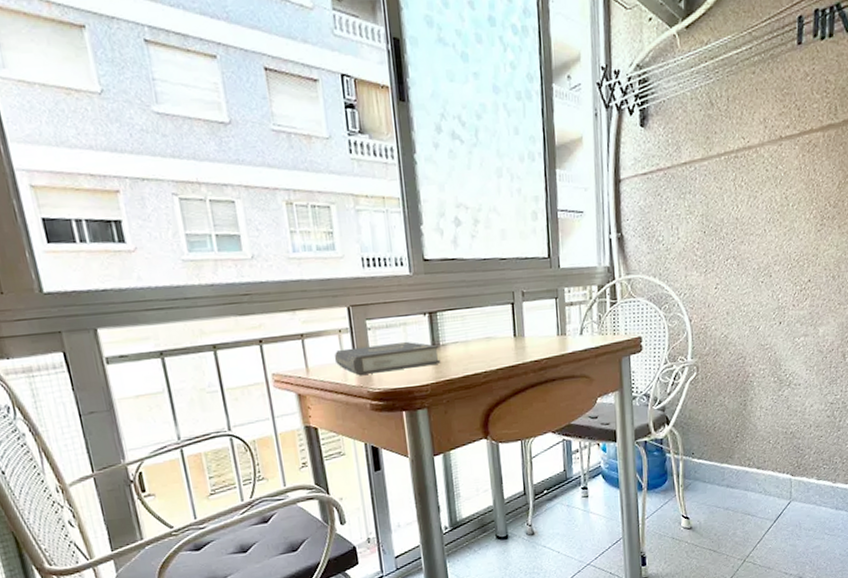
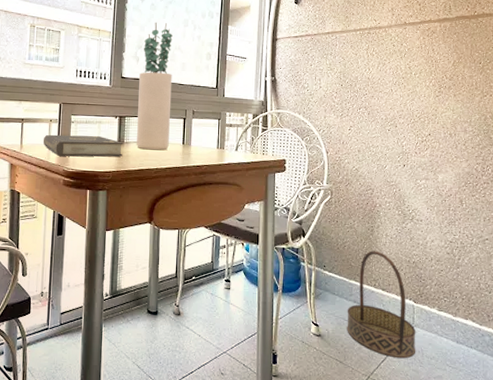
vase: none [446,175,497,351] -> present [137,22,173,151]
basket: none [719,426,794,536] -> present [347,250,416,359]

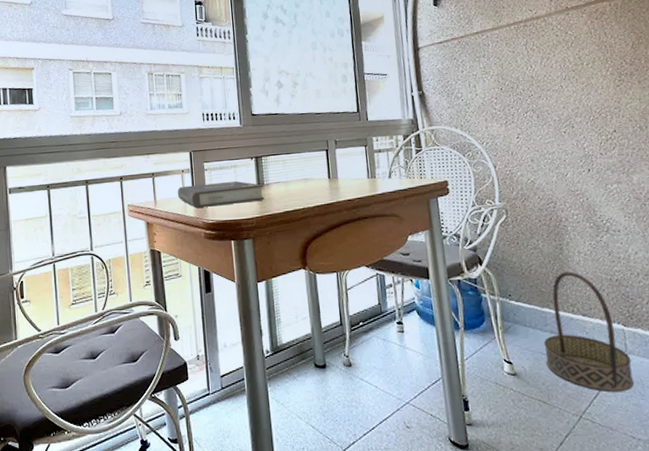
vase: present [137,22,173,151] -> none [271,49,314,190]

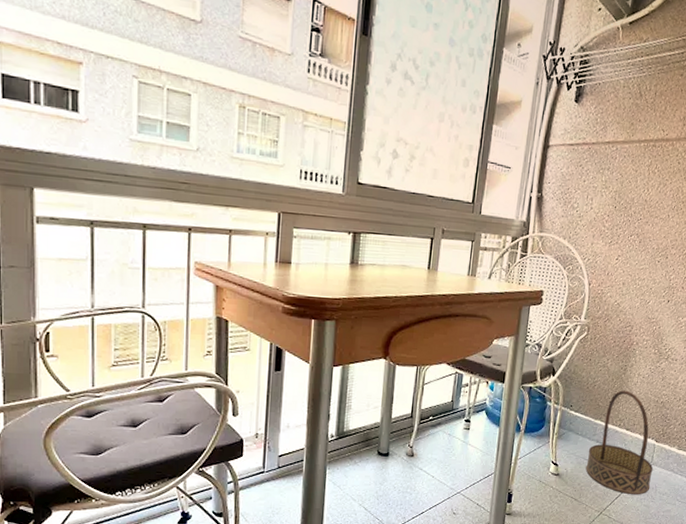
book: present [177,180,265,208] -> none [256,251,357,281]

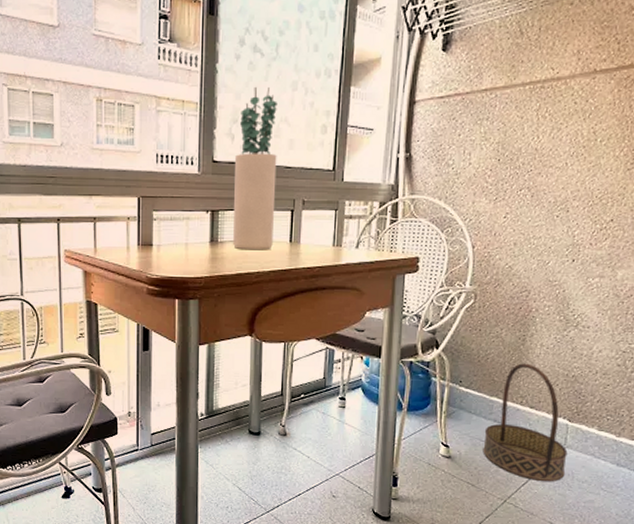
vase: none [373,113,424,276] -> present [233,86,277,251]

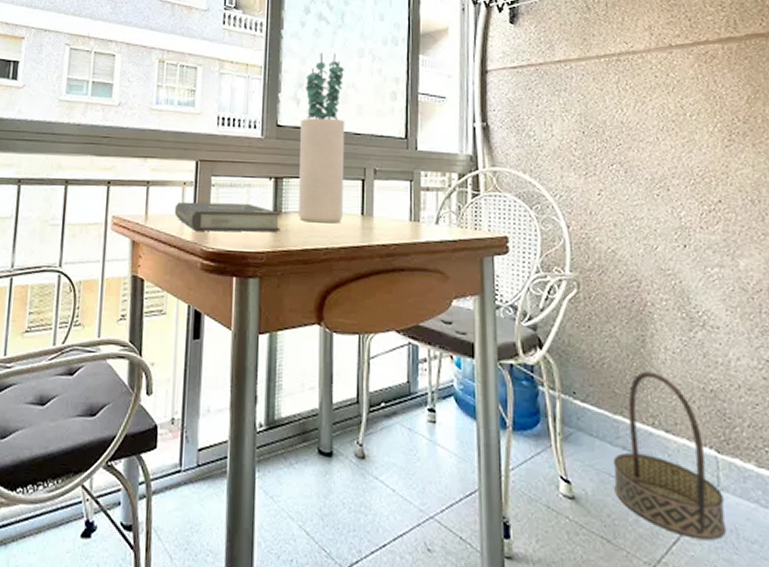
book: none [120,234,217,261] -> present [174,201,281,232]

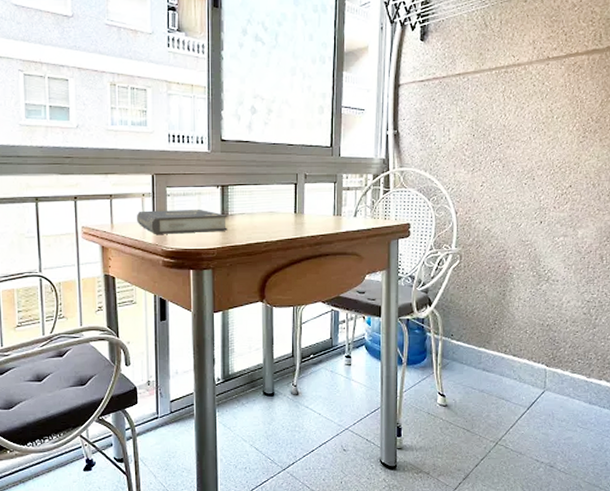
vase: present [299,52,345,224] -> none [242,71,280,222]
basket: present [612,371,726,540] -> none [475,316,547,423]

